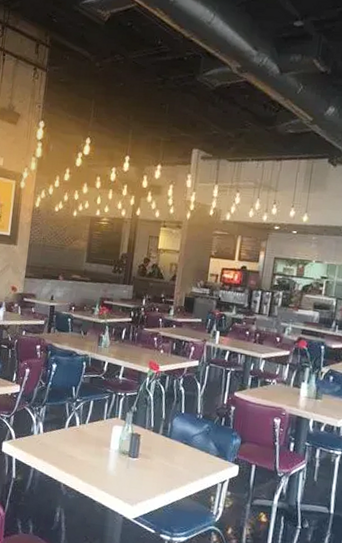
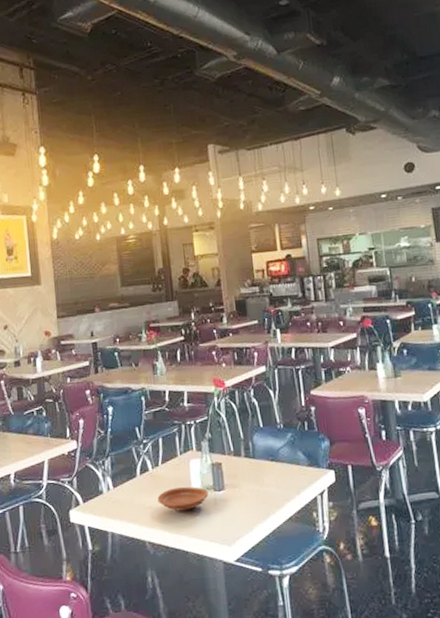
plate: none [78,445,124,467] -> present [157,486,209,511]

